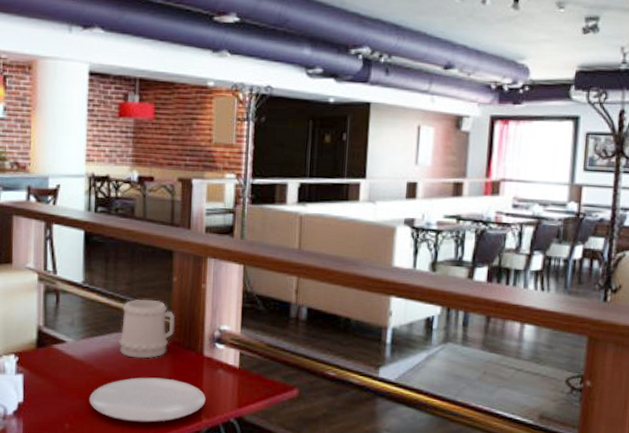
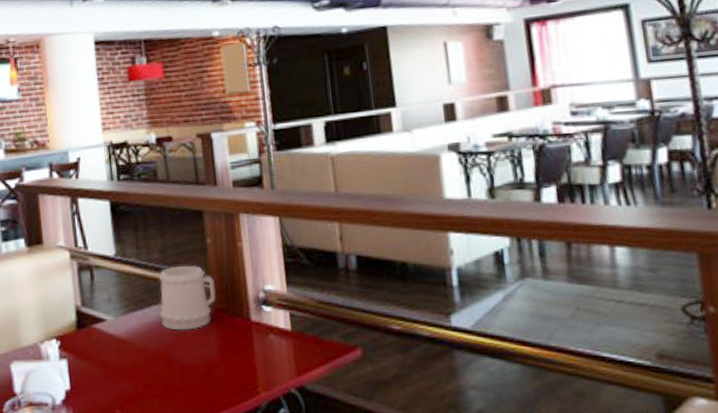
plate: present [89,377,206,423] -> none [137,350,261,402]

